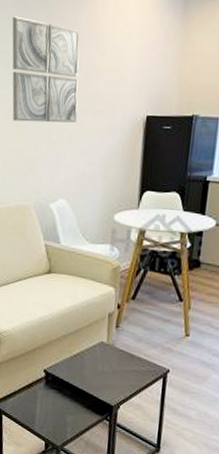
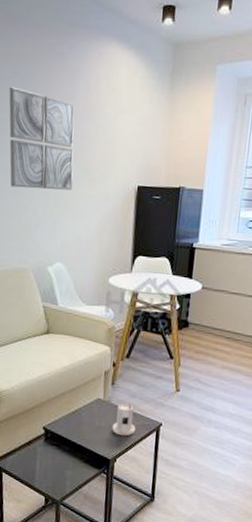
candle: none [115,347,141,382] -> present [112,403,136,436]

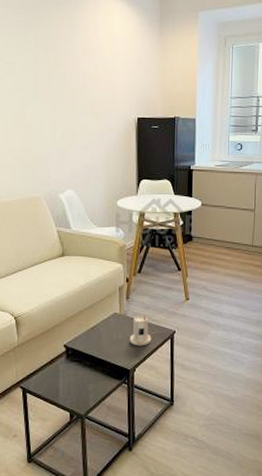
wall art: present [9,87,75,190] -> none [14,33,79,124]

